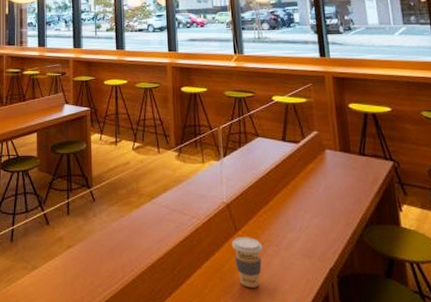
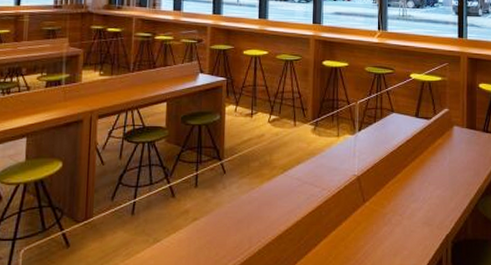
coffee cup: present [231,237,263,288] -> none [358,208,388,254]

